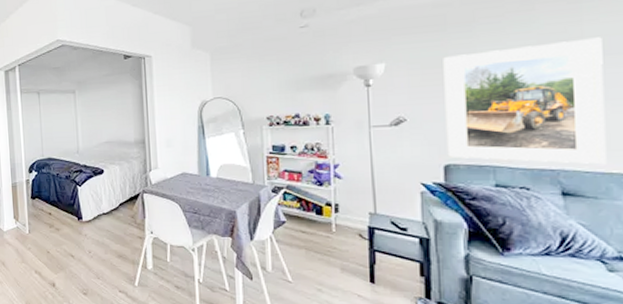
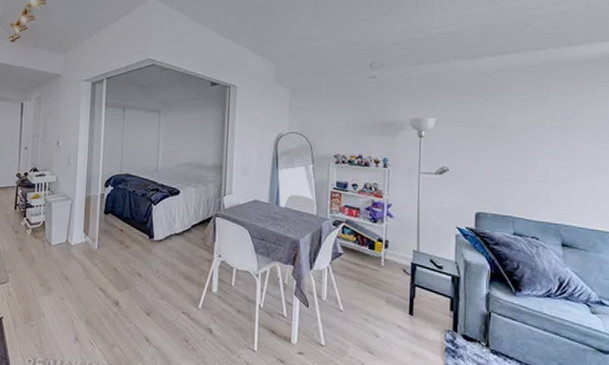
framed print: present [443,37,607,165] -> none [478,117,597,223]

